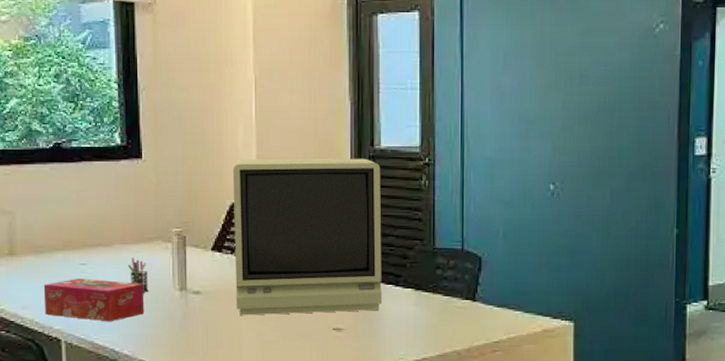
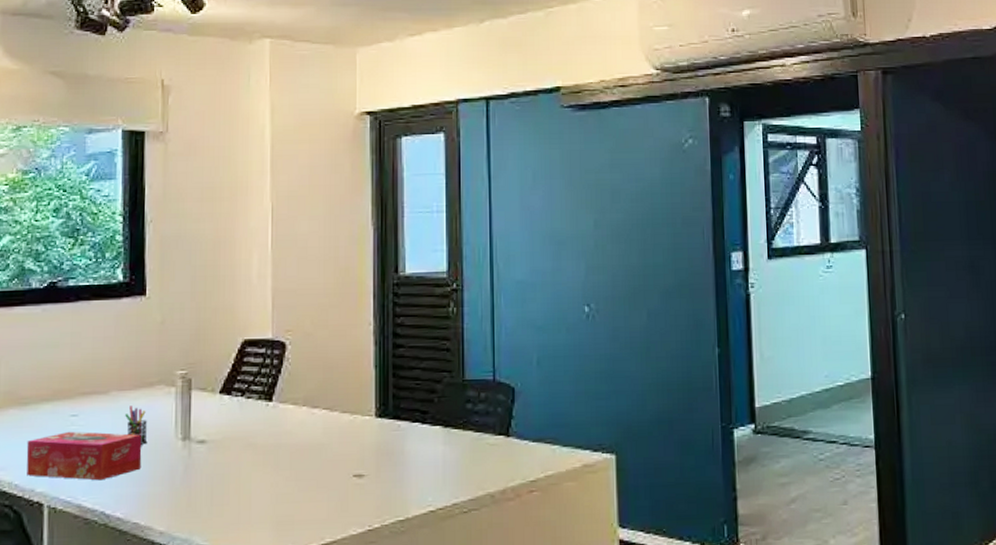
monitor: present [232,158,382,316] -> none [245,286,407,465]

